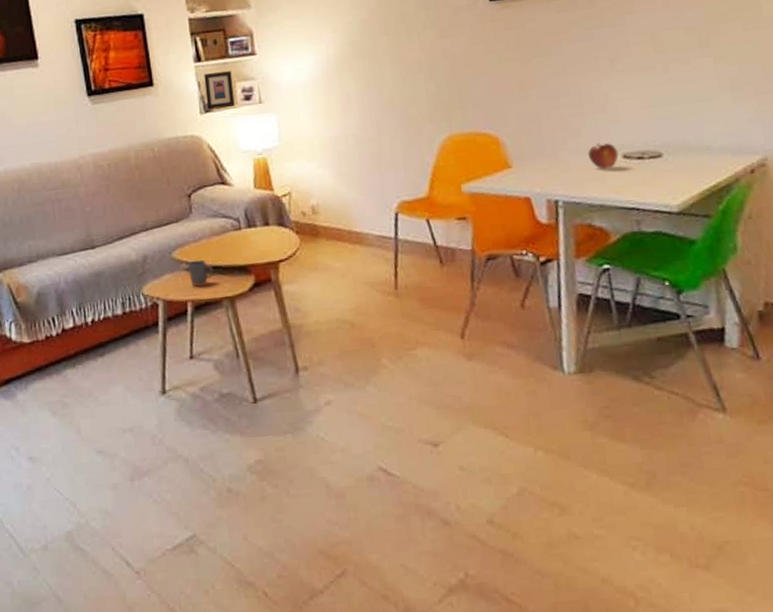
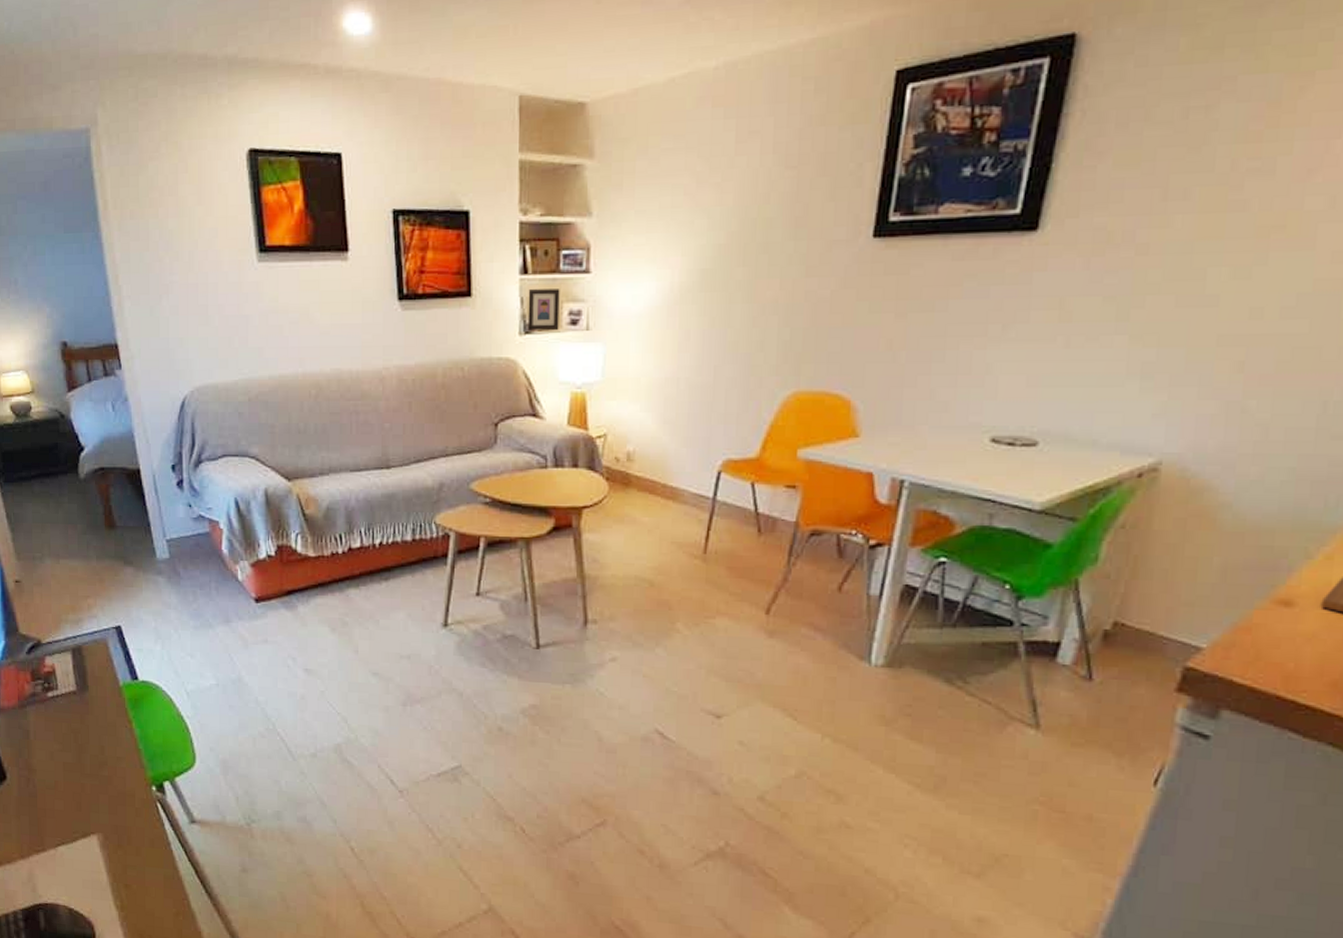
mug: present [188,259,214,286] -> none [486,494,512,521]
fruit: present [588,143,619,170] -> none [951,421,987,452]

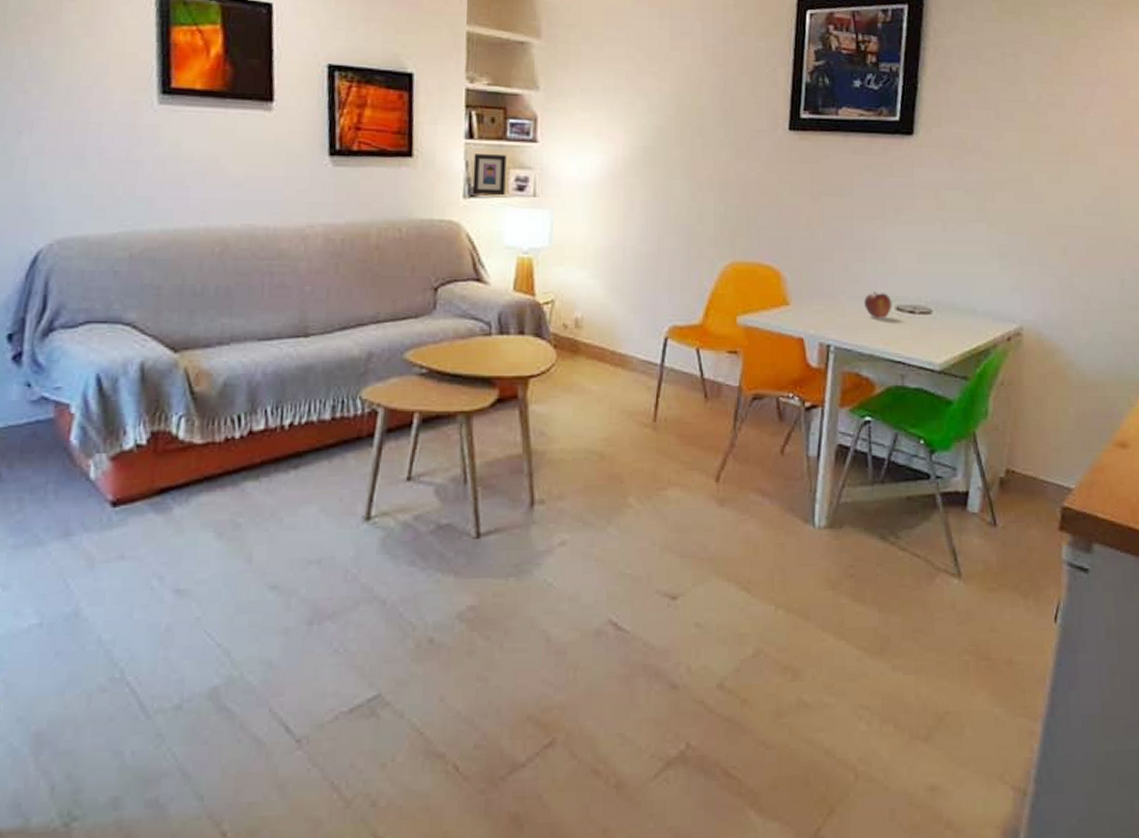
fruit: none [951,421,987,452] -> present [864,291,892,319]

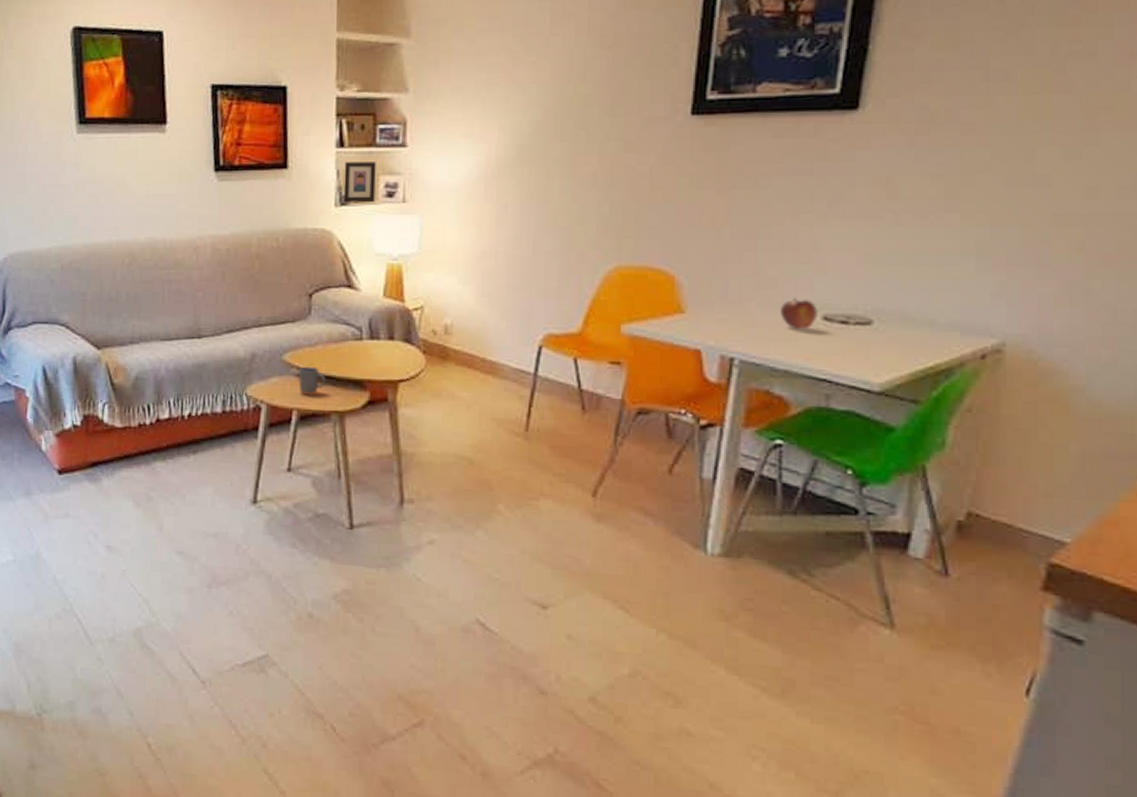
mug: none [421,364,452,394] -> present [298,366,326,394]

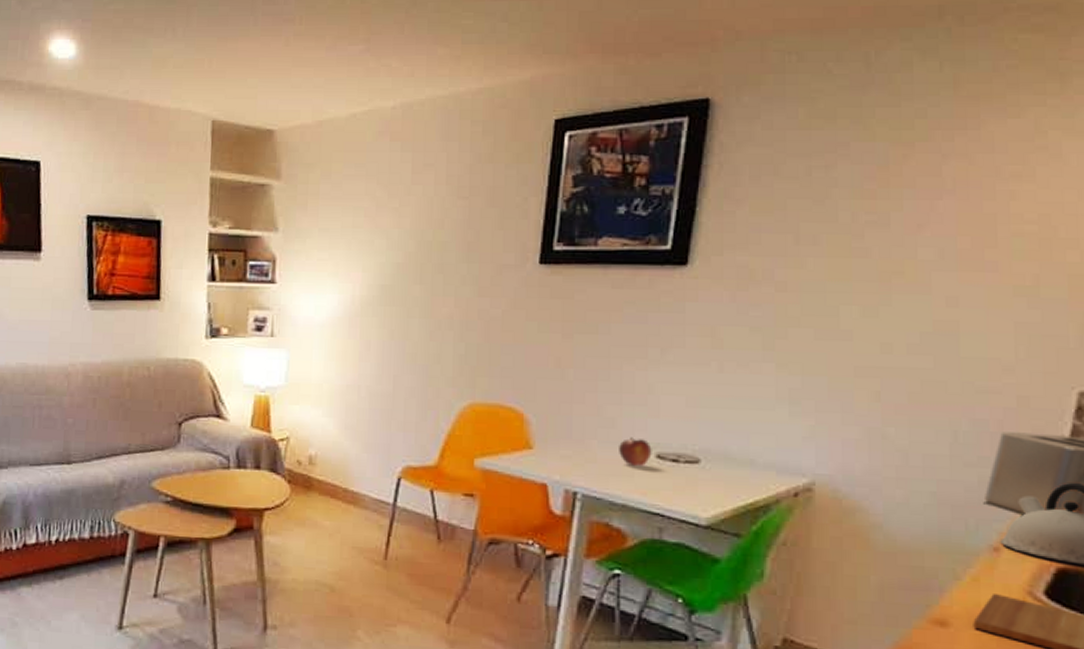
mug: present [298,366,326,394] -> none [166,493,193,521]
picture frame: present [343,162,376,203] -> none [214,296,246,336]

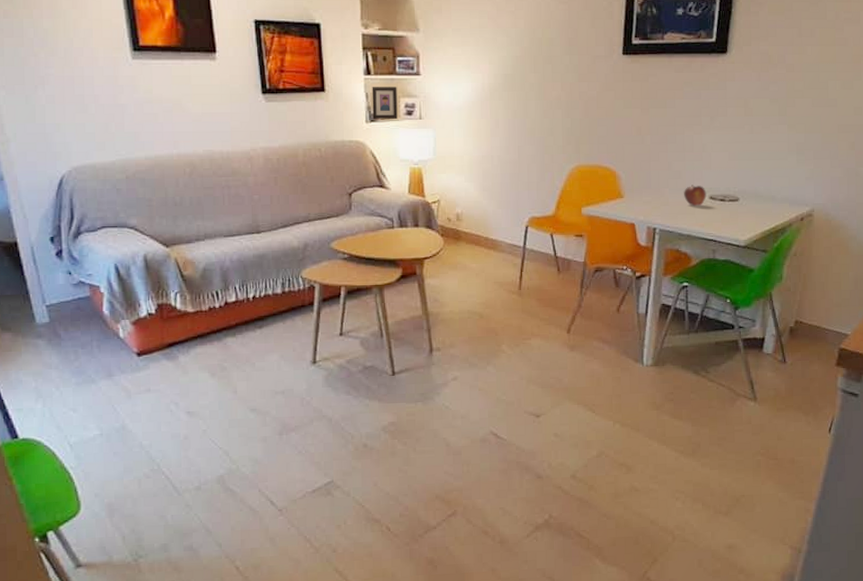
picture frame: none [214,296,246,336] -> present [372,87,398,120]

